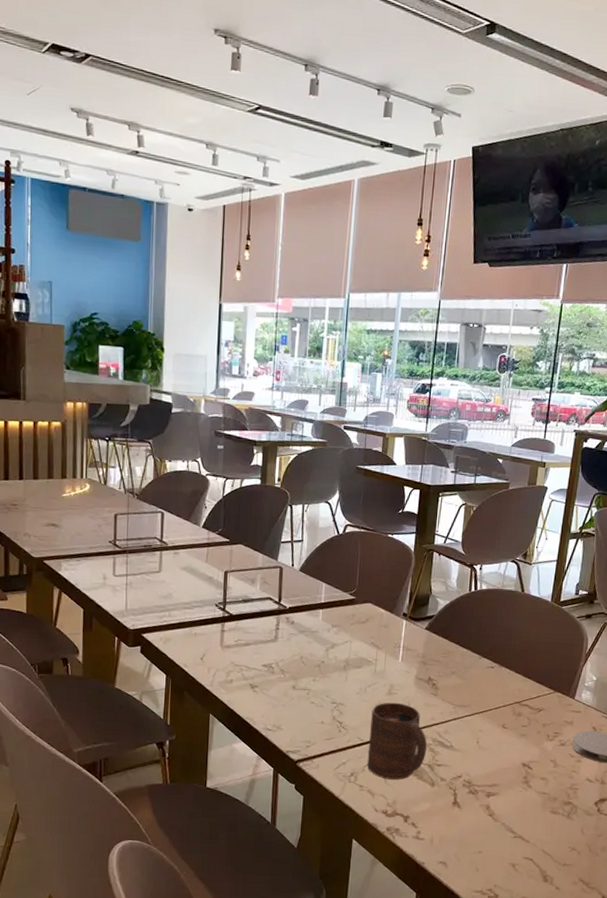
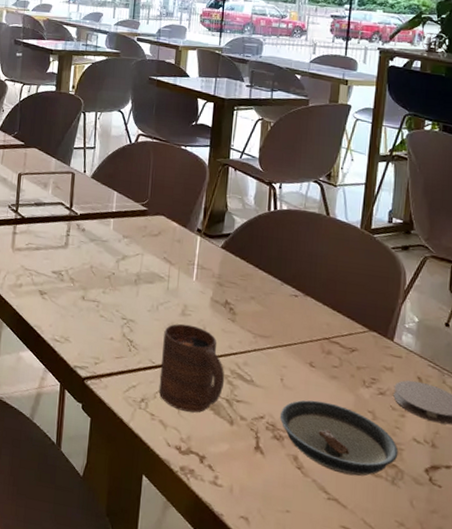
saucer: none [475,756,574,816] -> present [279,400,399,477]

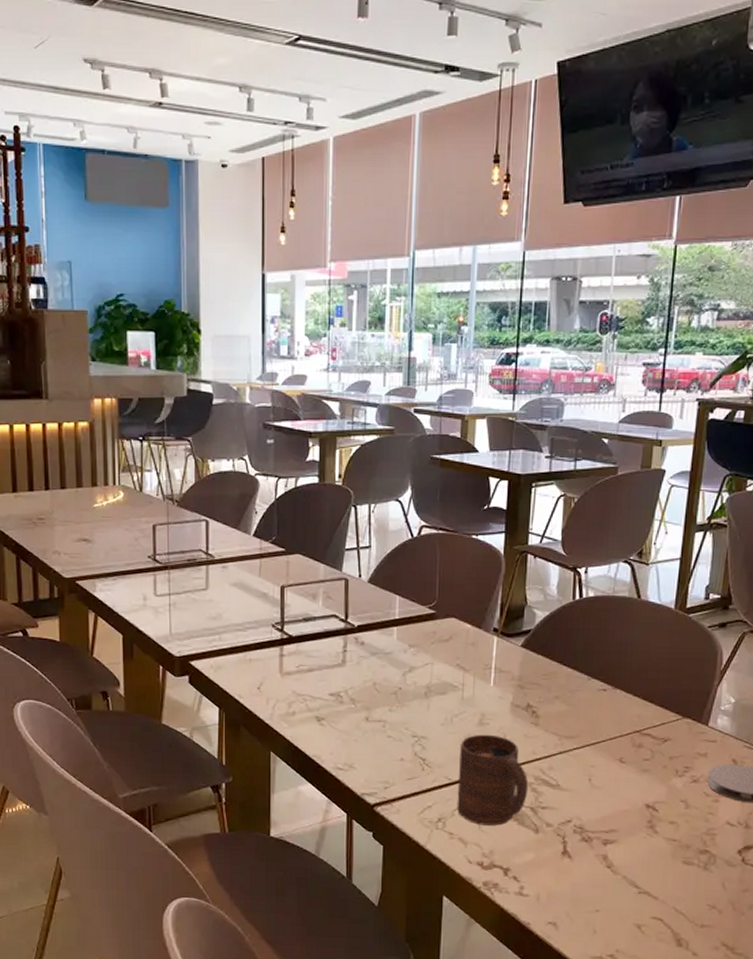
saucer: present [279,400,399,477] -> none [588,797,711,867]

